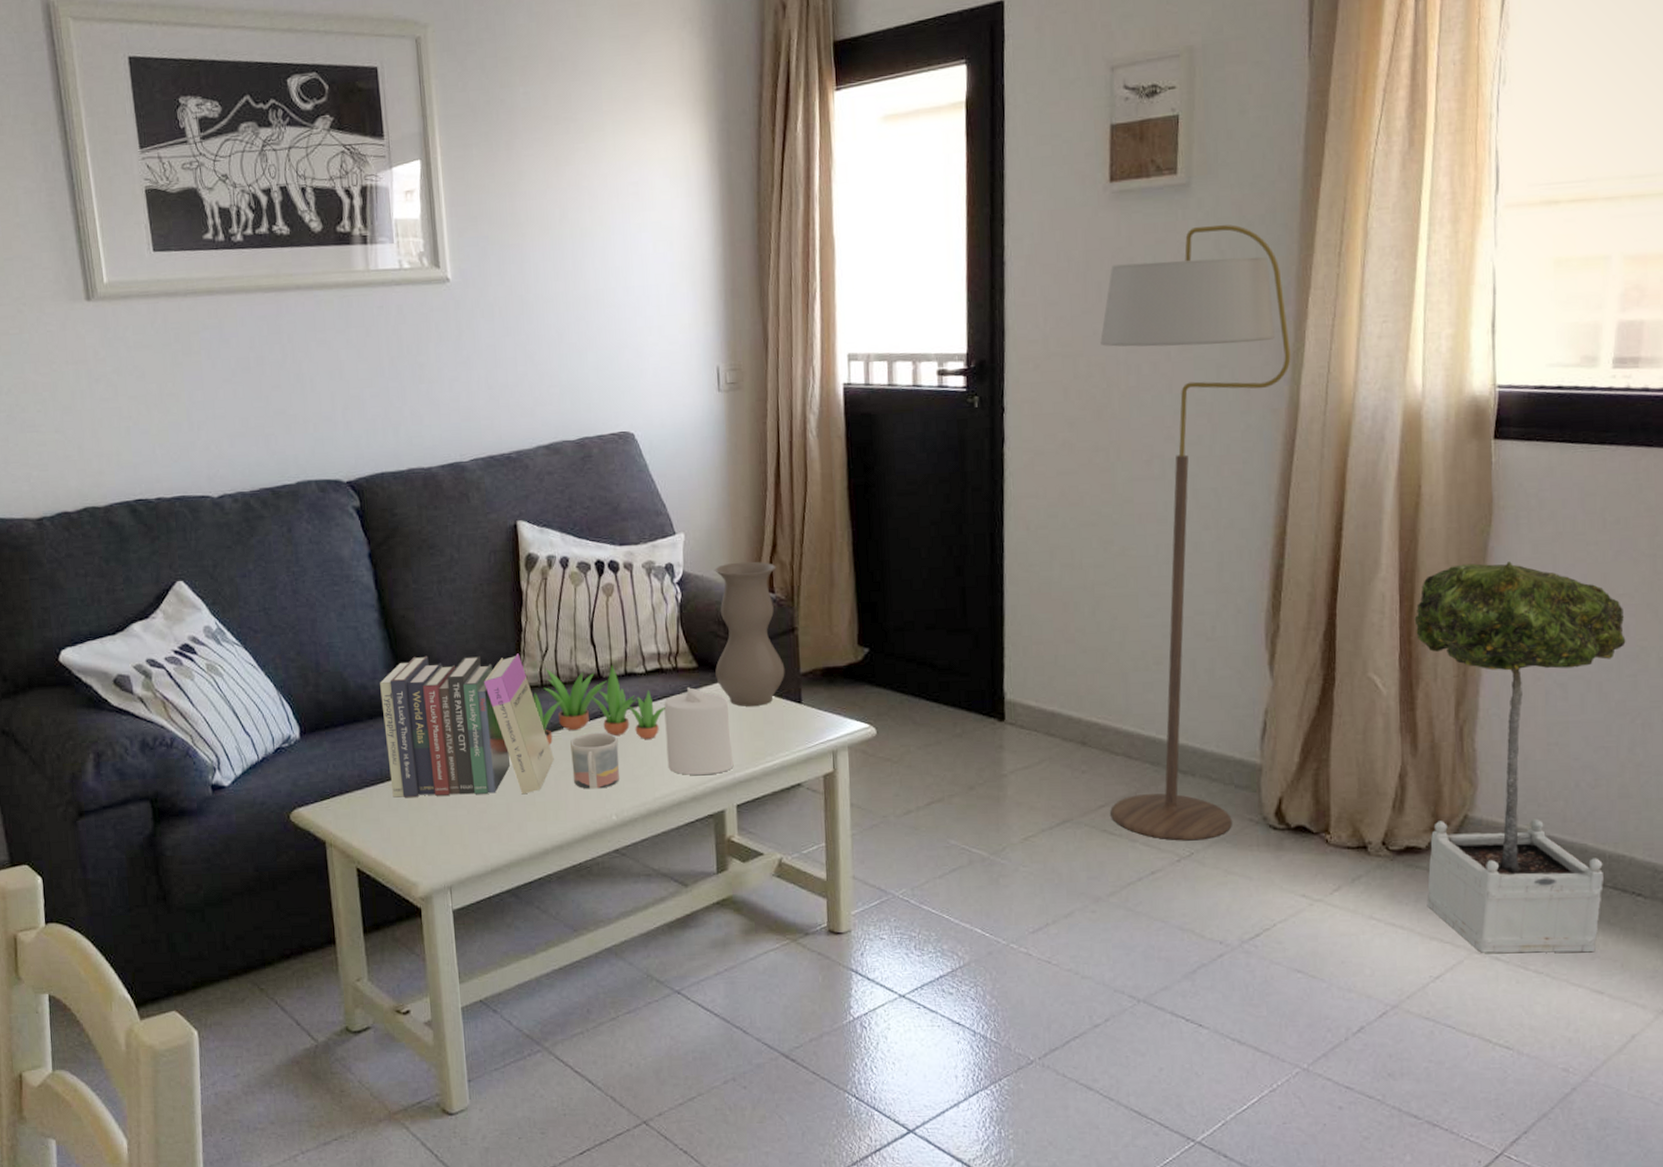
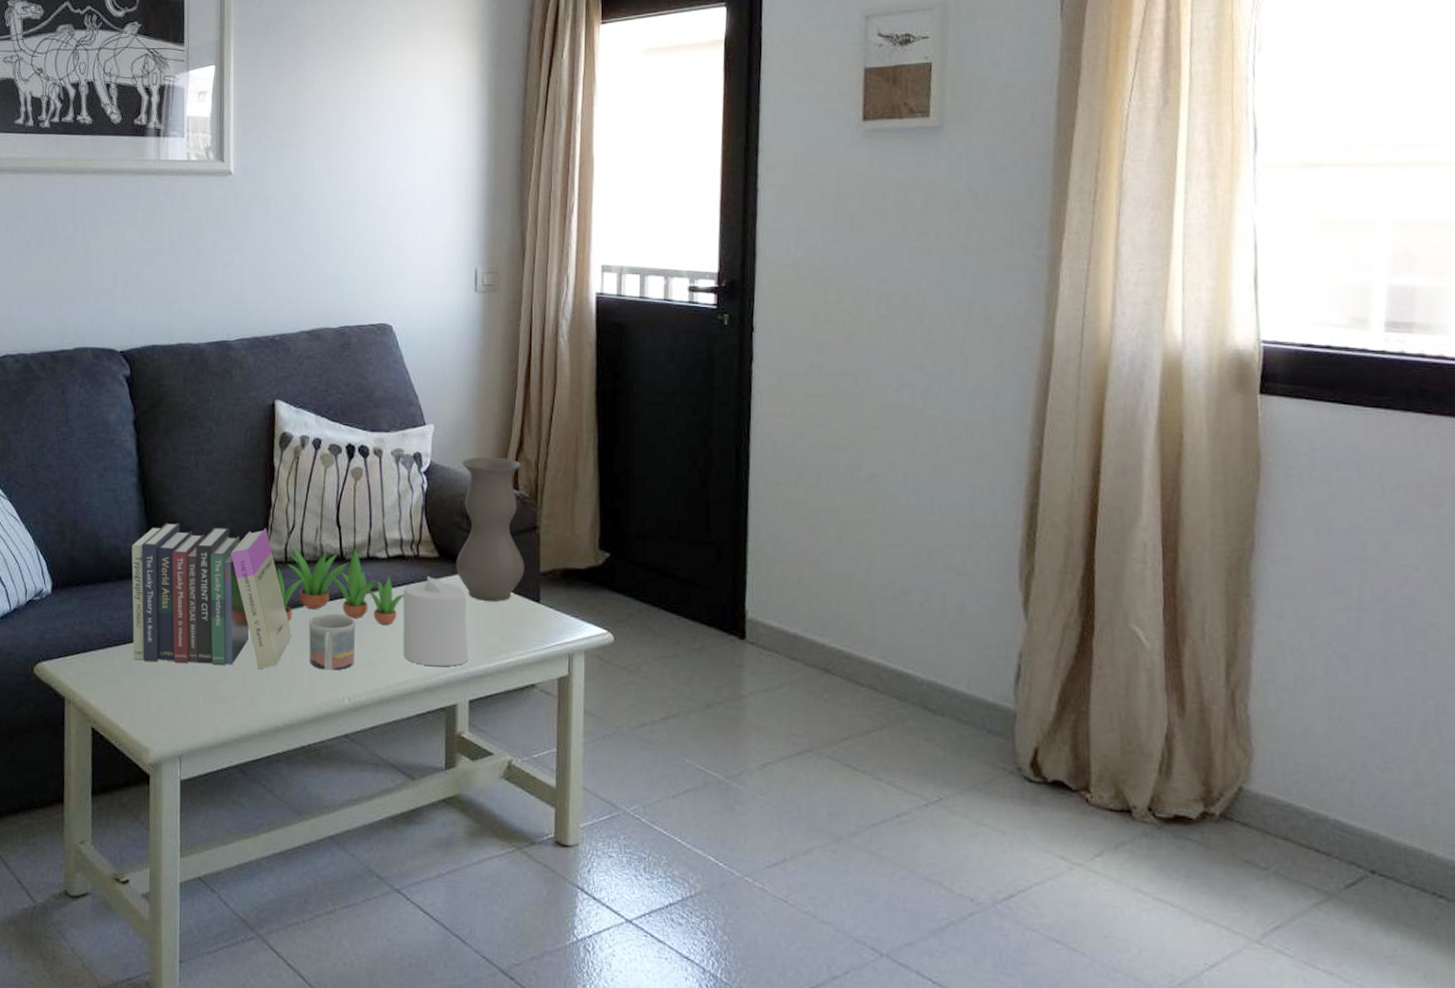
floor lamp: present [1100,224,1291,841] -> none [851,167,1045,785]
potted tree: present [1414,561,1626,954] -> none [1179,519,1413,957]

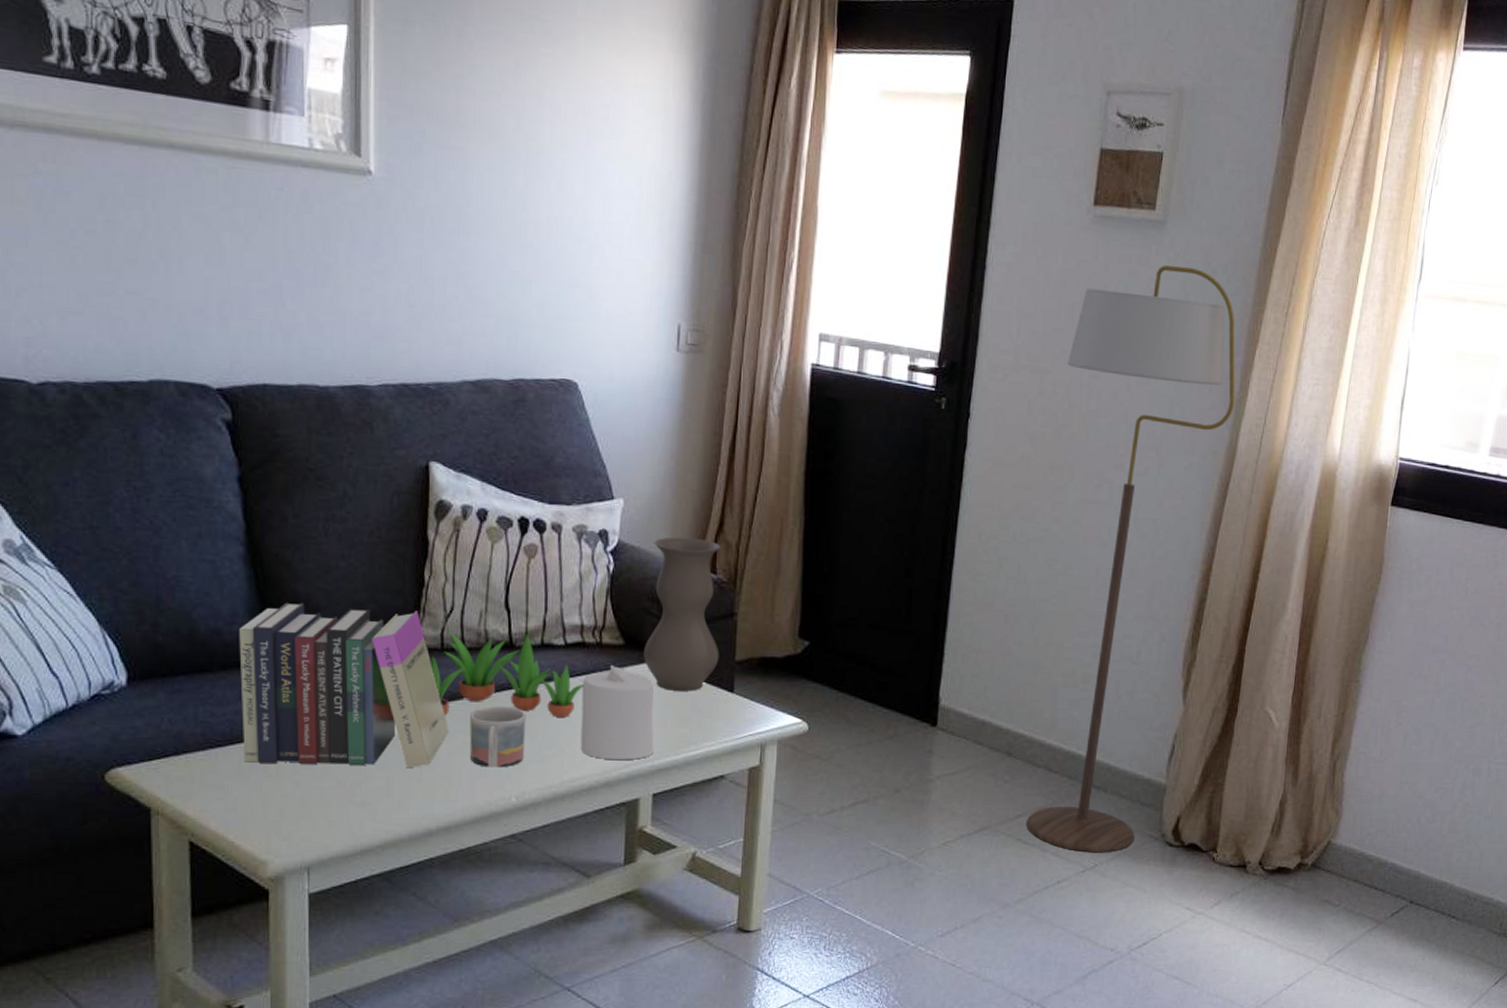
floor lamp: none [851,167,1045,785] -> present [1026,265,1236,853]

